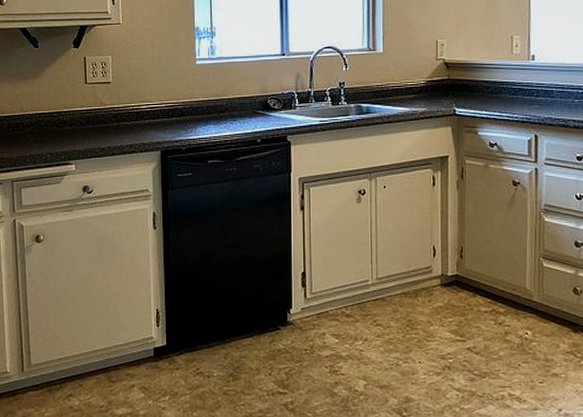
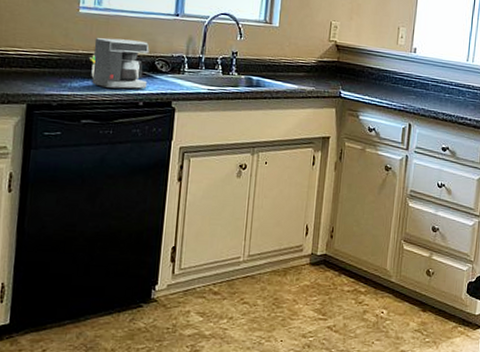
coffee maker: none [210,83,263,129] -> present [90,38,150,89]

